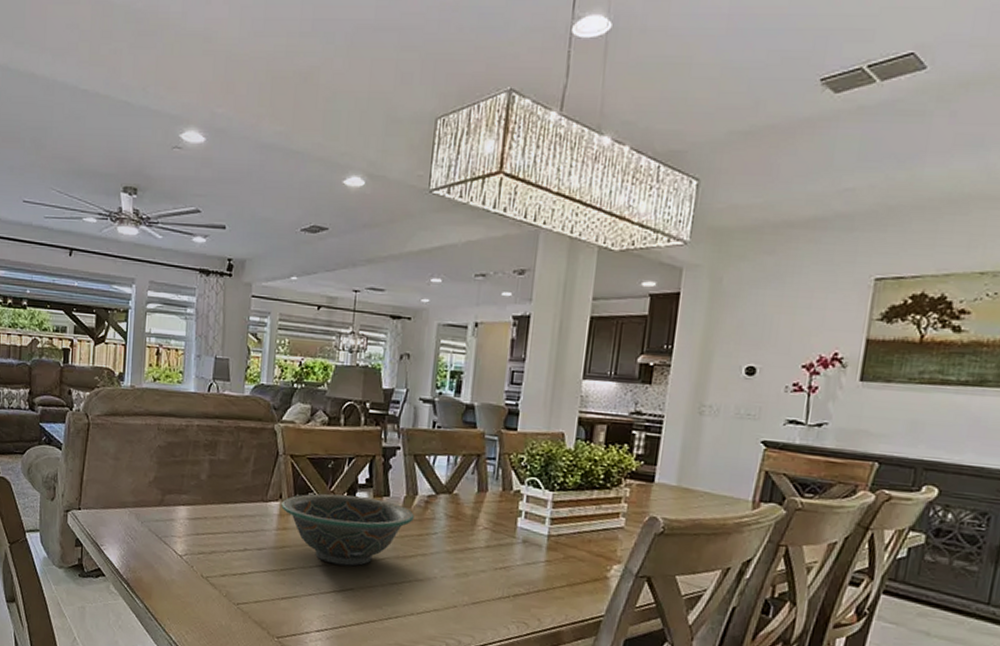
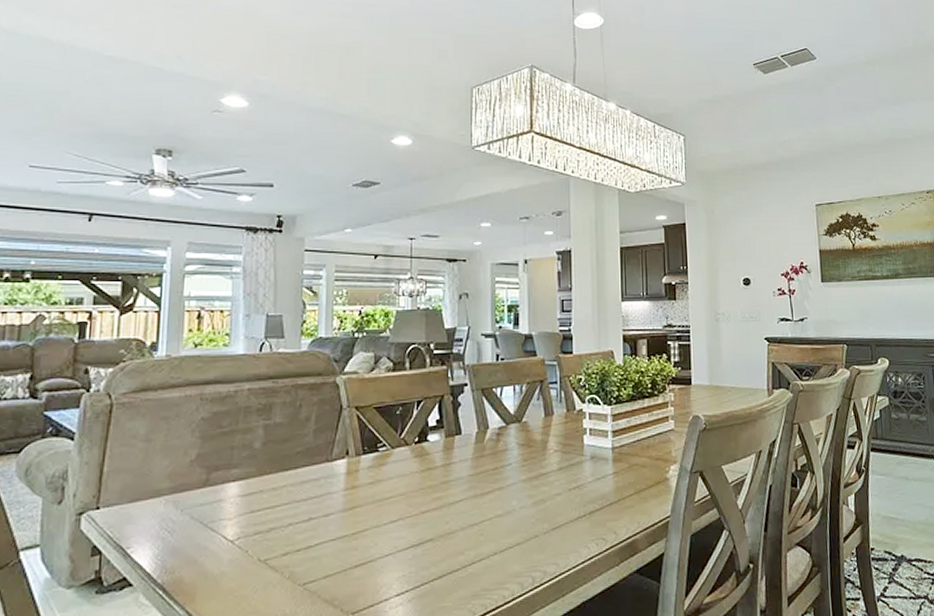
decorative bowl: present [281,493,414,566] -> none [348,439,487,516]

